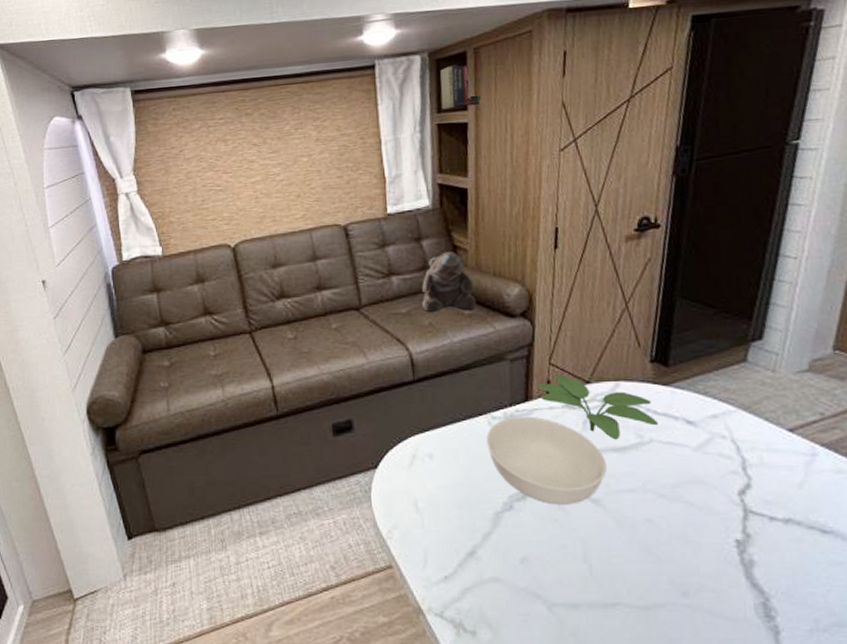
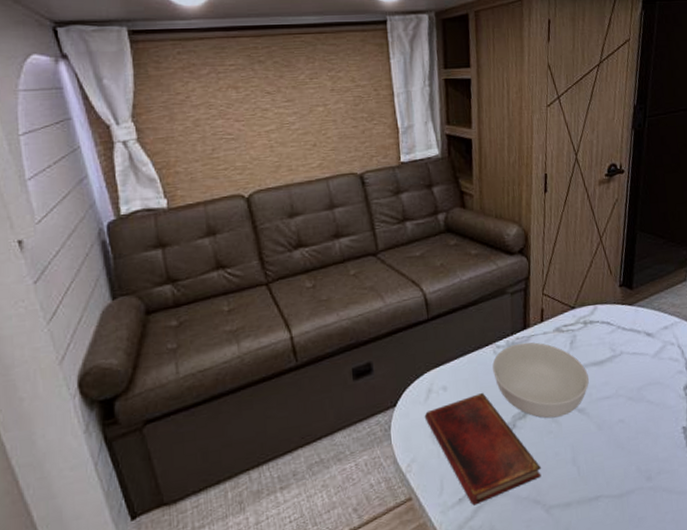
diary: none [407,466,544,586] -> present [424,393,542,506]
stuffed animal: present [422,252,476,312] -> none [433,197,482,254]
books: present [440,63,482,110] -> none [446,24,483,66]
plant: present [537,374,658,440] -> none [533,303,626,356]

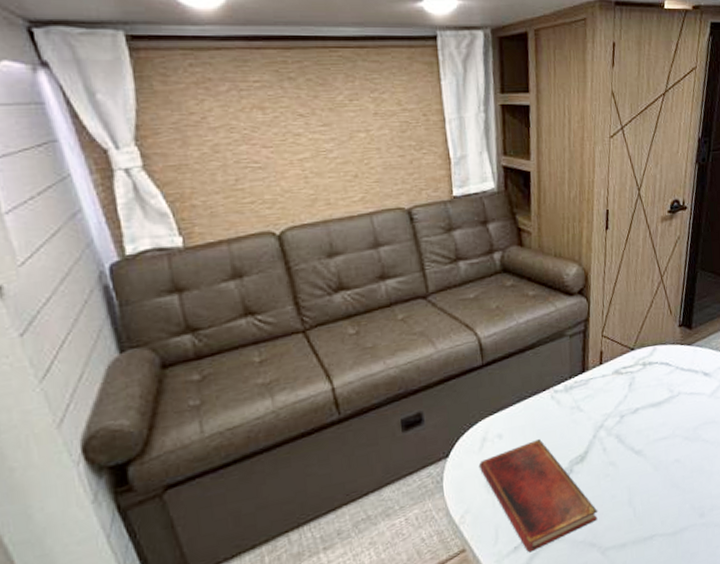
bowl: present [492,342,589,419] -> none [550,385,647,462]

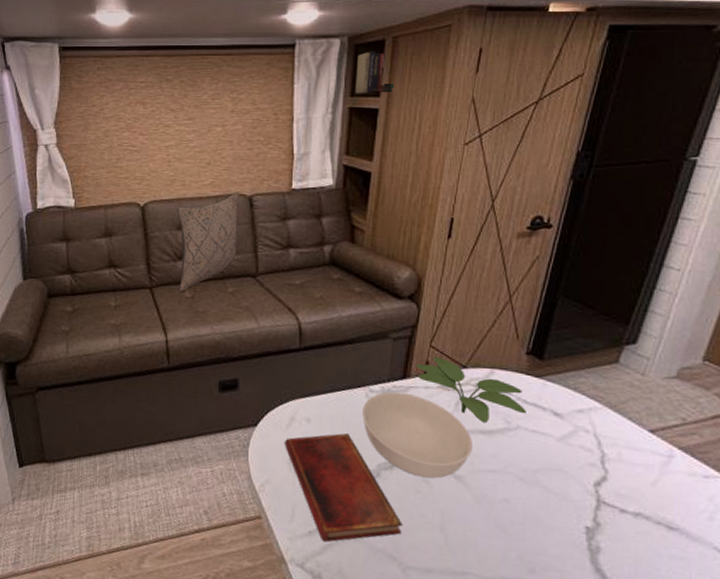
pillow: none [324,205,404,330] -> present [177,192,239,292]
books: none [503,44,543,90] -> present [355,51,395,94]
bowl: none [550,385,647,462] -> present [362,391,472,479]
plant: none [592,344,684,397] -> present [416,357,526,424]

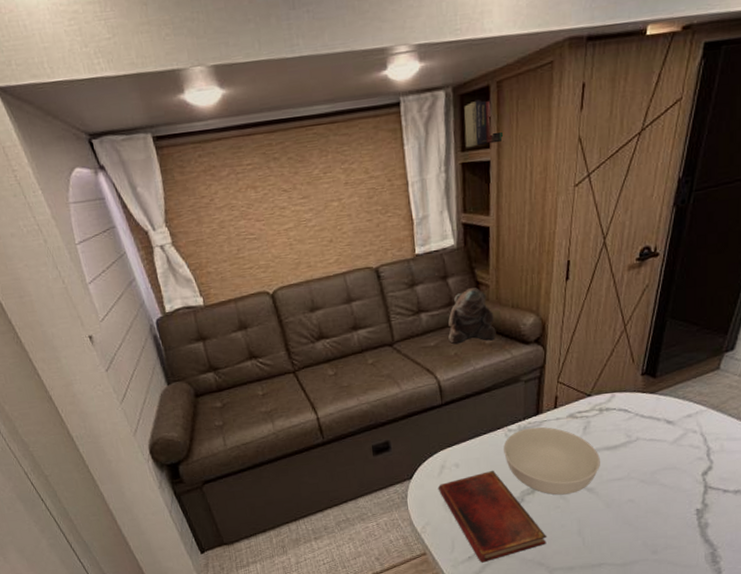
pillow: present [177,192,239,292] -> none [307,265,373,371]
stuffed animal: none [315,231,367,289] -> present [448,288,496,344]
plant: present [416,357,526,424] -> none [547,390,644,441]

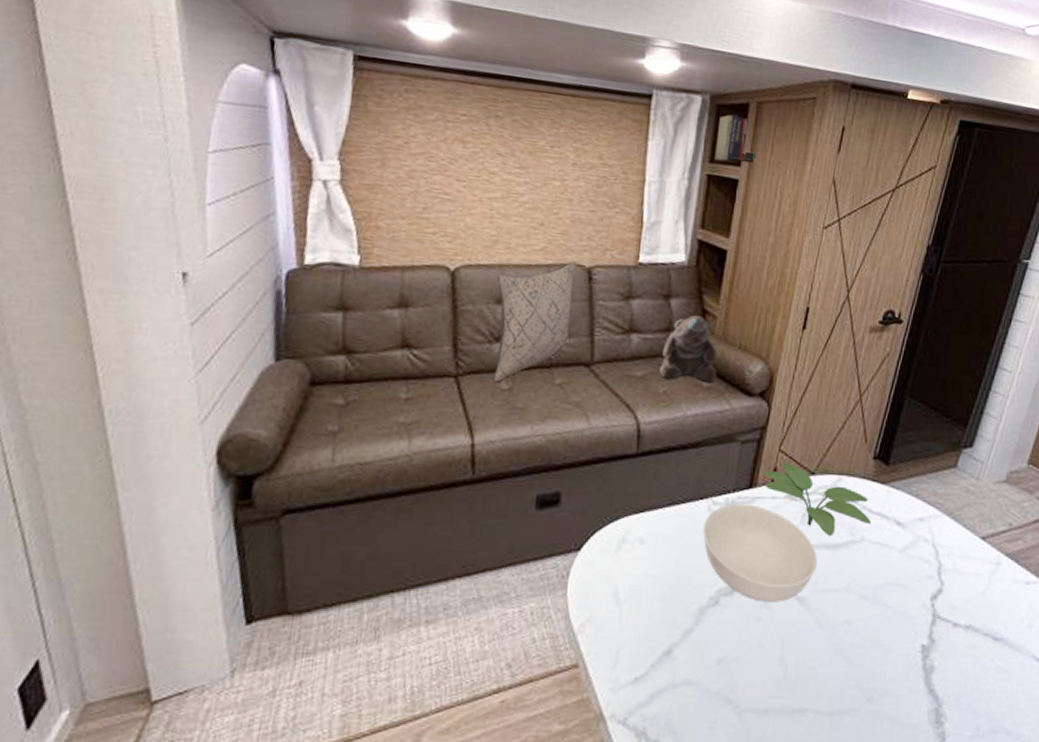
pillow: none [307,265,373,371] -> present [493,261,577,383]
diary: present [438,471,548,563] -> none [611,555,741,689]
plant: none [547,390,644,441] -> present [763,462,871,537]

